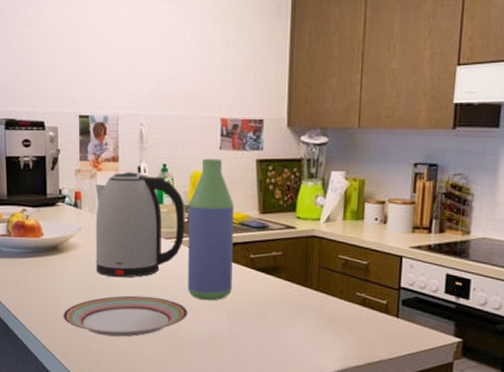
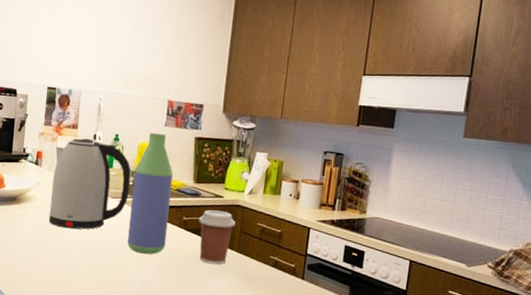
plate: present [62,295,188,337] -> none [14,244,126,282]
coffee cup: none [269,244,312,307] -> present [199,210,236,265]

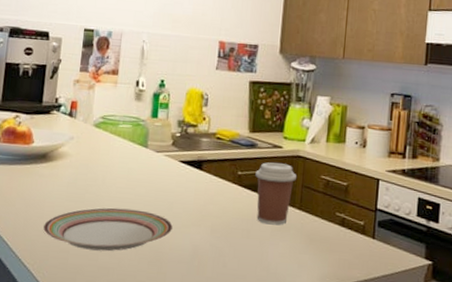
plate: none [14,244,126,282] -> present [42,208,173,252]
kettle: present [48,138,132,230] -> none [83,85,179,190]
bottle: present [127,132,173,255] -> none [174,77,226,217]

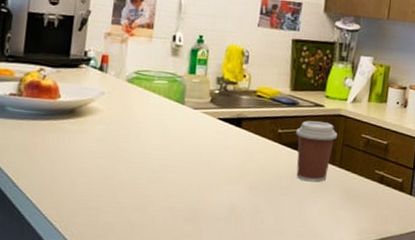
plate: present [42,208,173,252] -> none [70,165,210,209]

